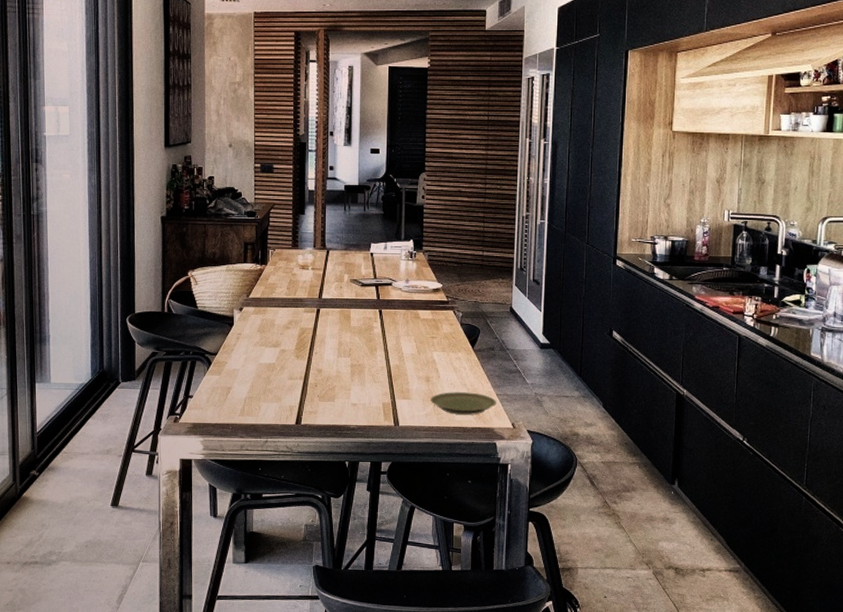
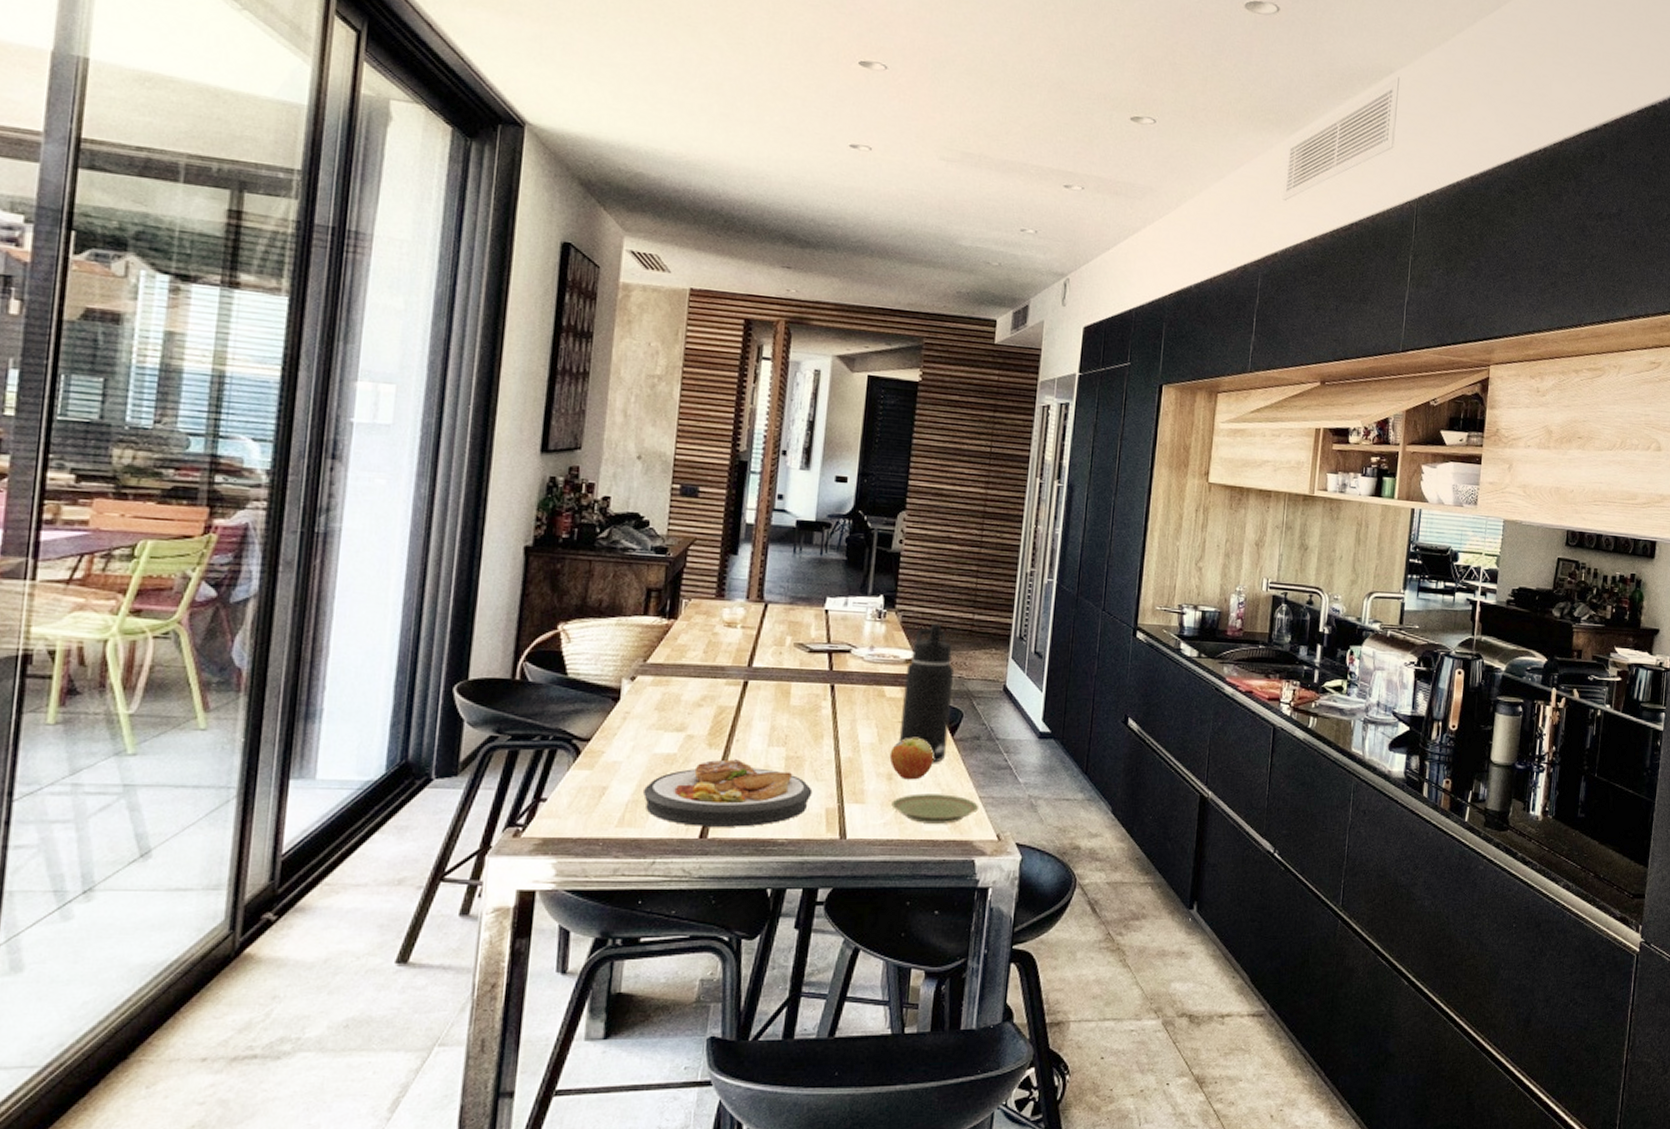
plate: none [254,367,372,417] -> present [642,759,813,827]
apple: none [426,350,460,382] -> present [889,738,934,780]
water bottle: none [432,260,470,368] -> present [898,623,954,763]

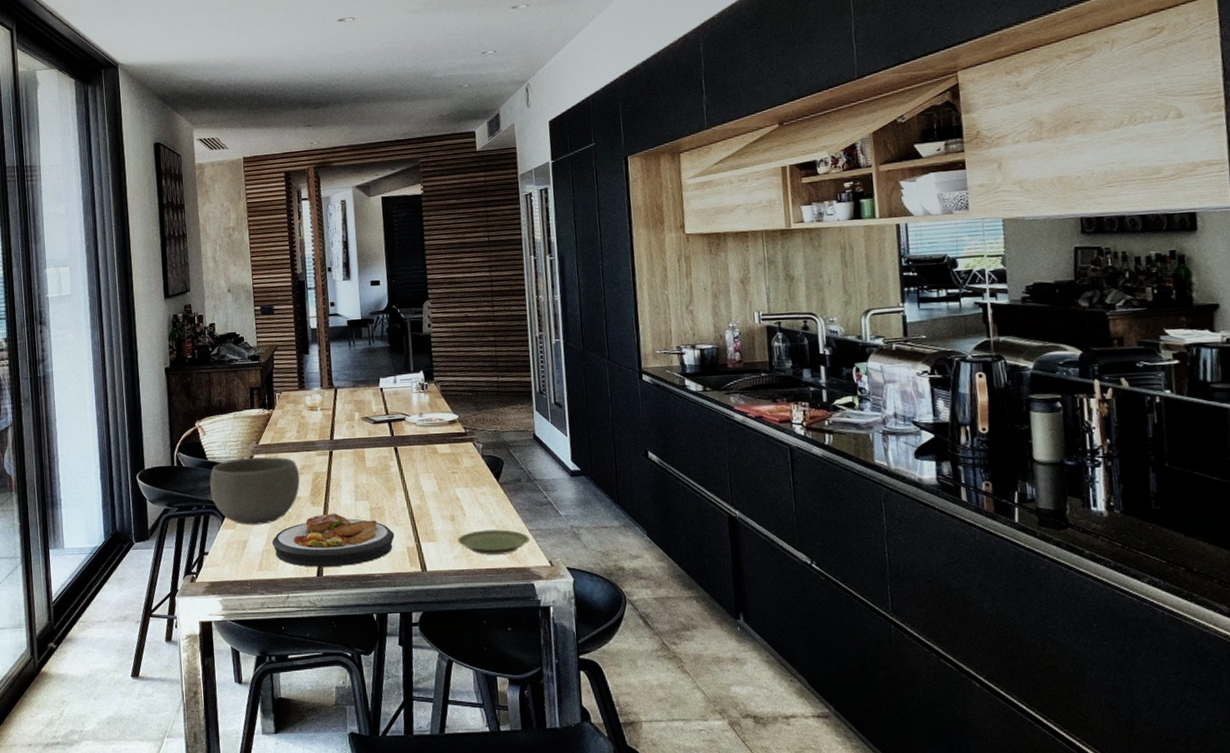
bowl: none [564,678,697,767] -> present [210,457,300,525]
apple: present [889,738,934,780] -> none [449,485,486,520]
water bottle: present [898,623,954,763] -> none [451,388,495,504]

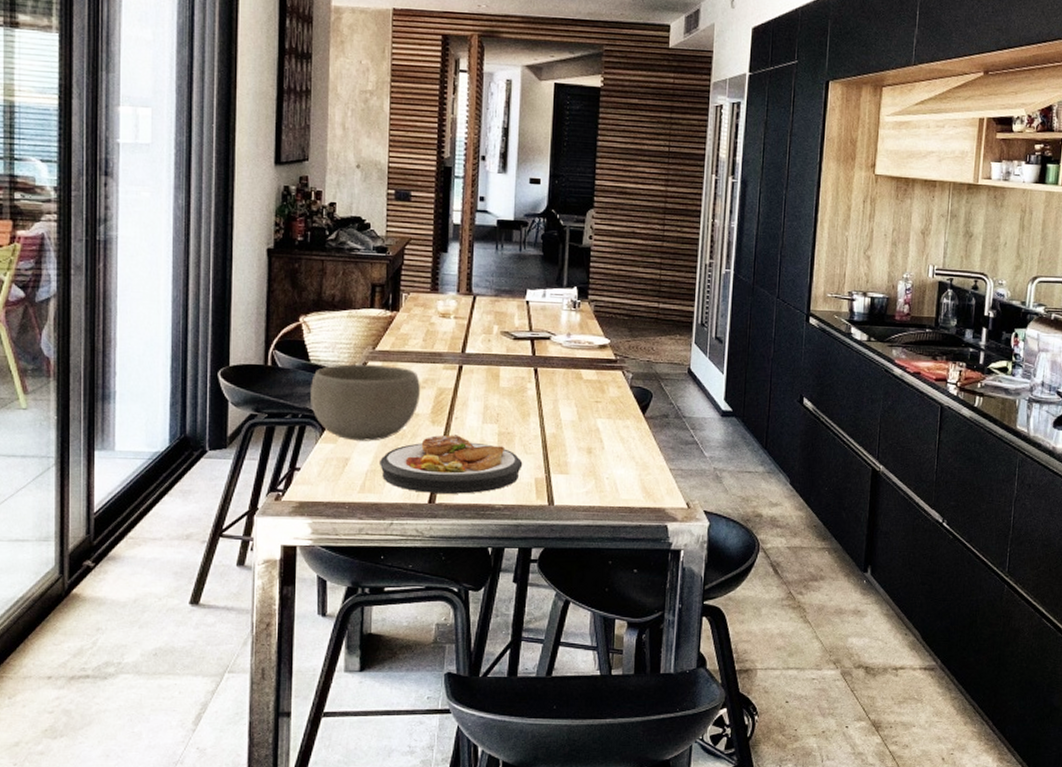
plate: present [458,529,530,555] -> none [592,466,670,493]

